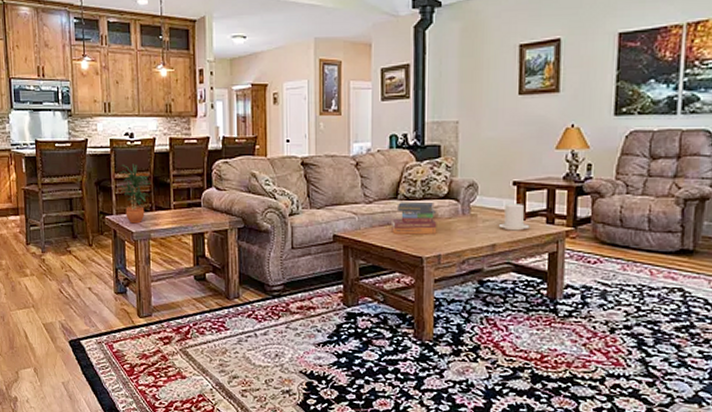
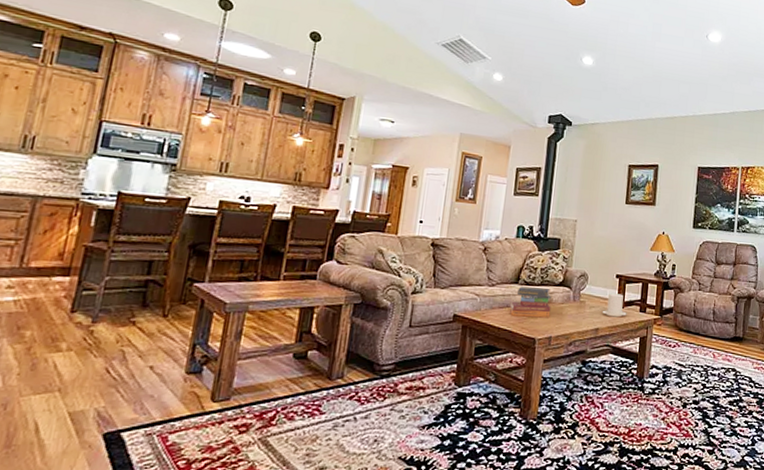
potted plant: present [118,164,152,224] -> none [218,228,262,294]

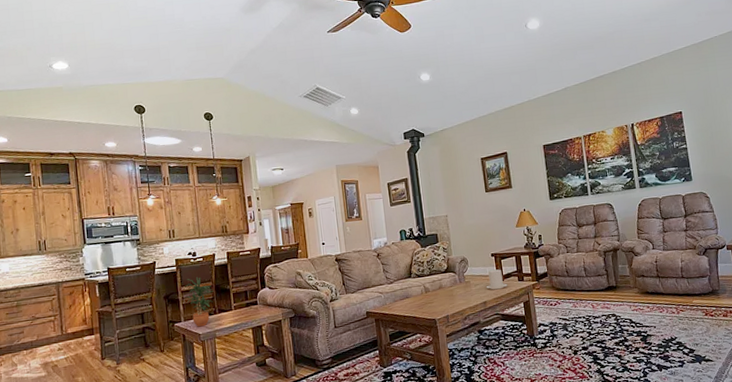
potted plant: none [218,228,262,294] -> present [184,277,214,327]
books: present [510,286,551,318] -> none [409,276,444,305]

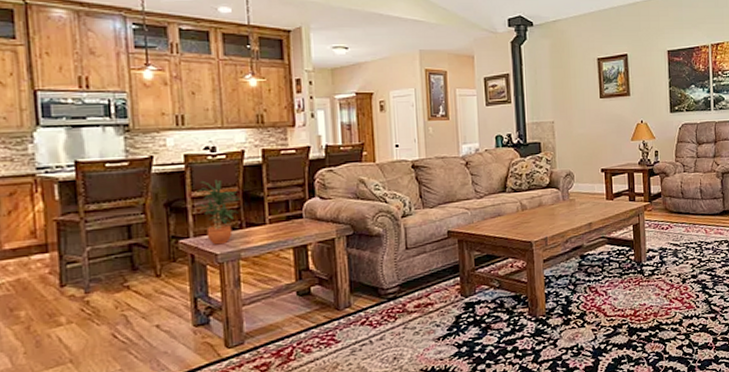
candle: present [486,269,508,290] -> none [592,187,617,210]

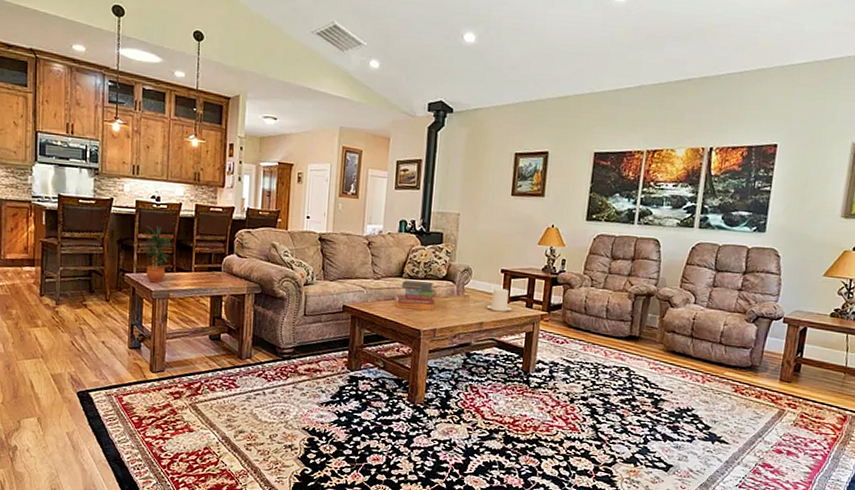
books: none [502,192,543,224] -> present [395,280,435,311]
candle: none [592,187,617,210] -> present [486,288,512,313]

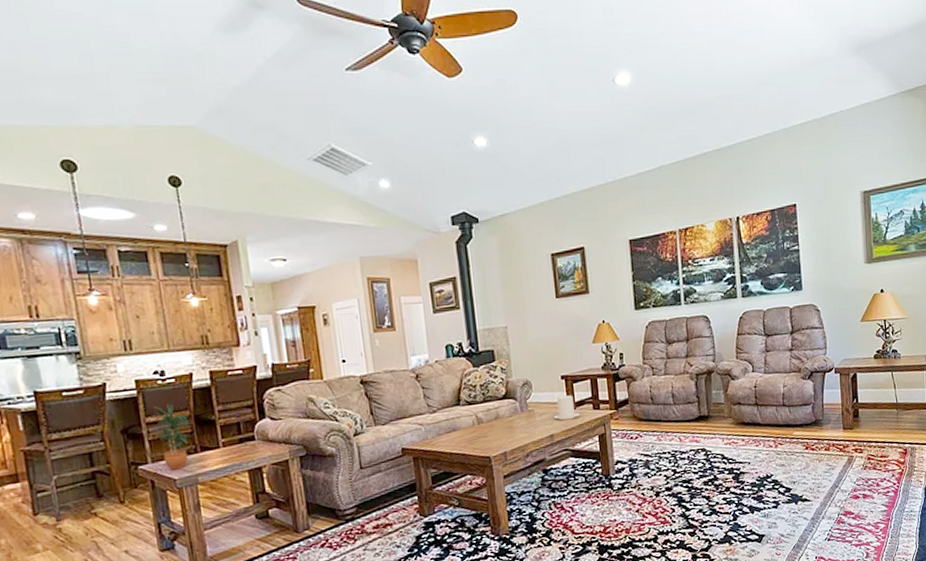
books: present [395,280,435,311] -> none [457,404,501,439]

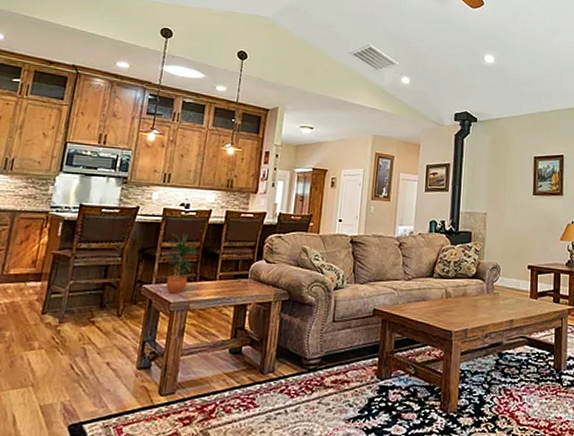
candle: present [553,395,580,421] -> none [515,284,541,309]

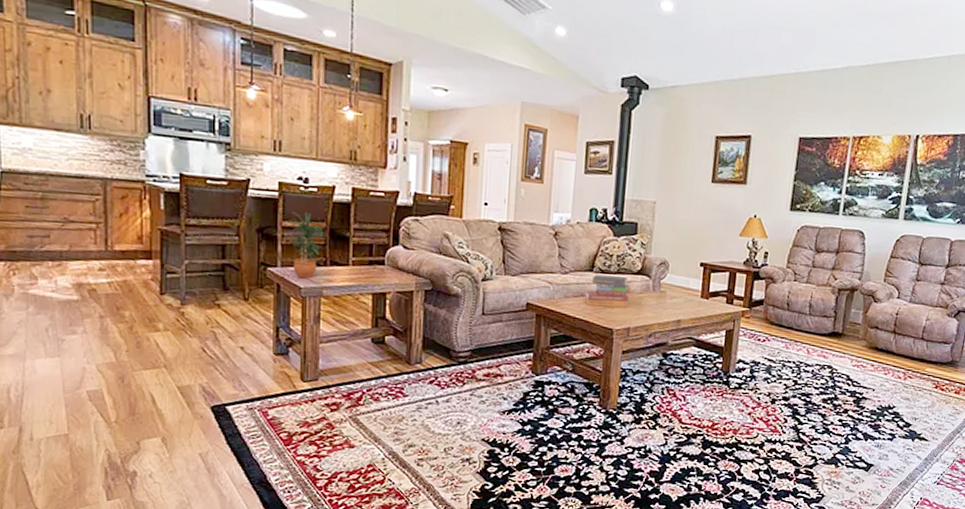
books: none [426,280,466,311] -> present [585,274,629,309]

